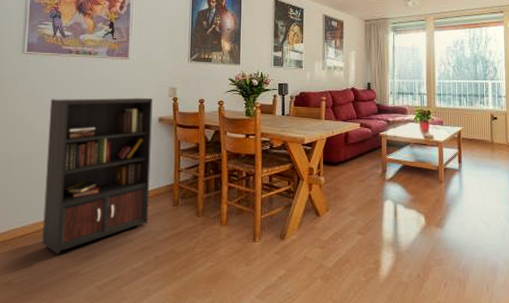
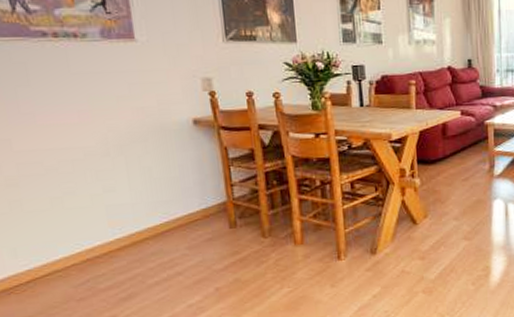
bookcase: present [42,97,153,255] -> none [28,93,200,299]

